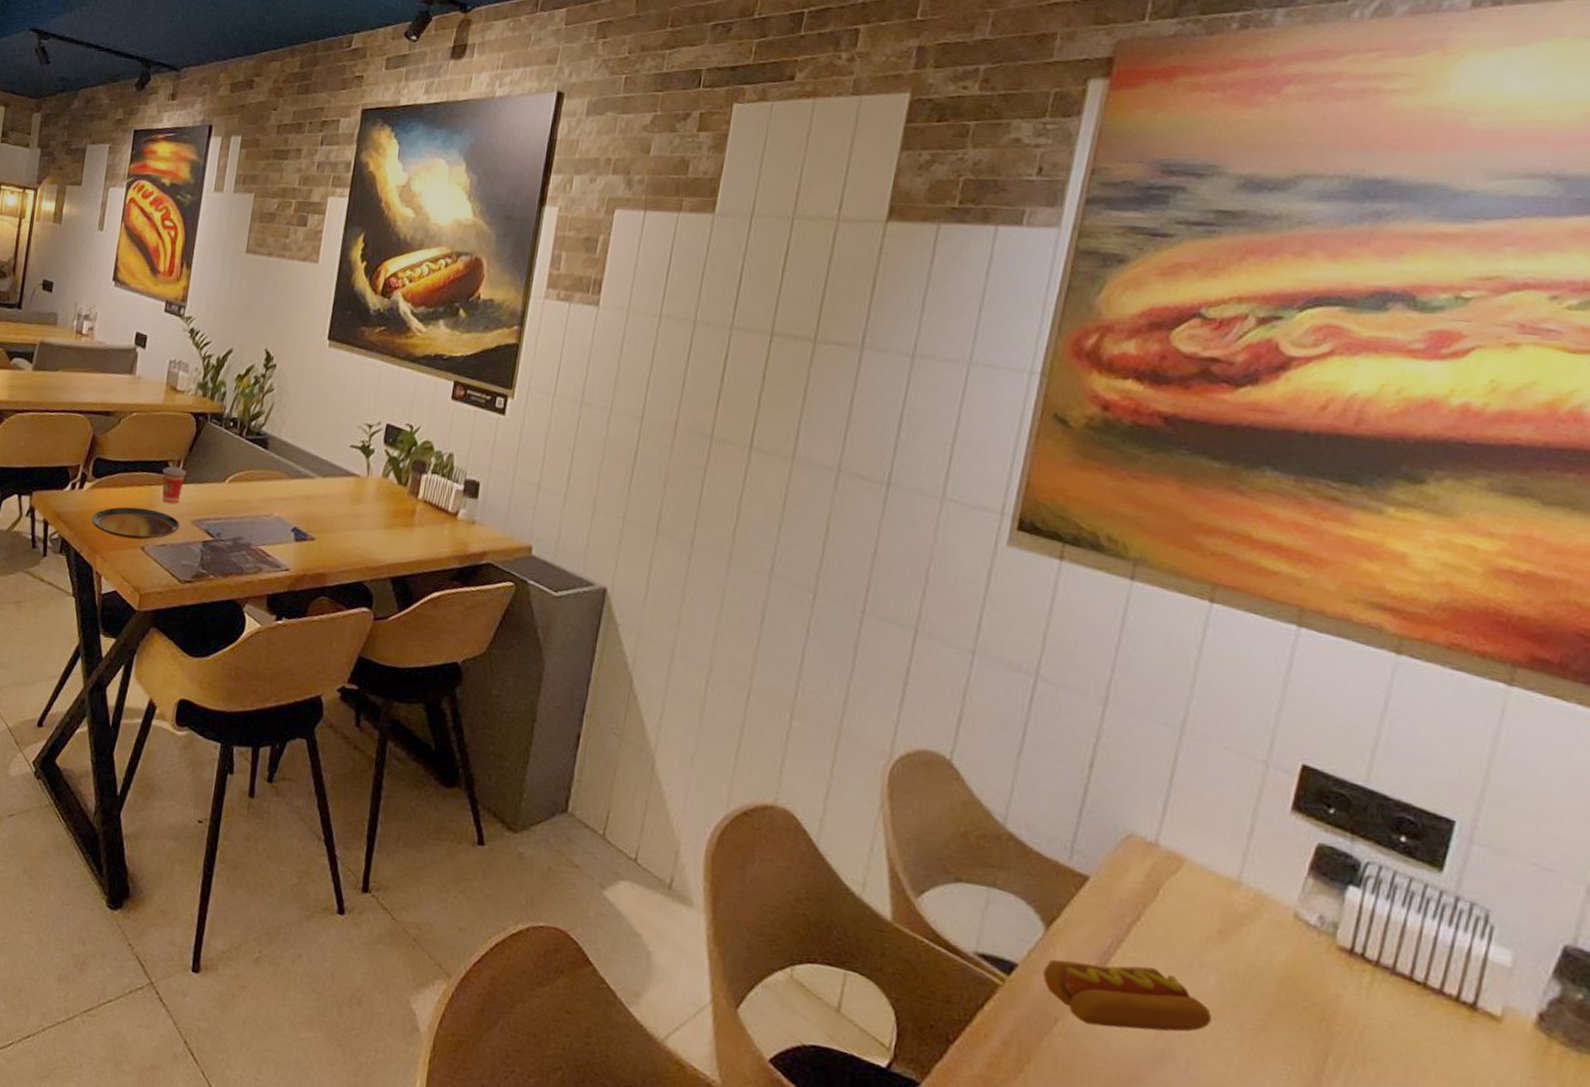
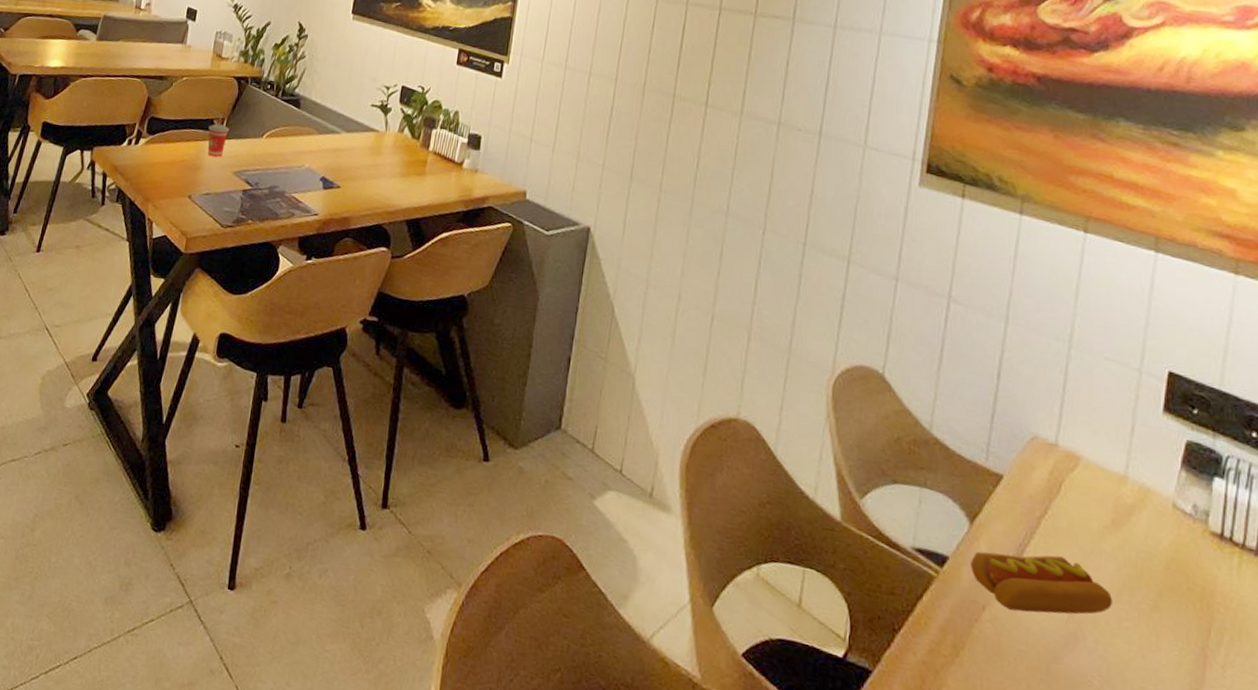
plate: present [91,507,180,540] -> none [145,160,223,190]

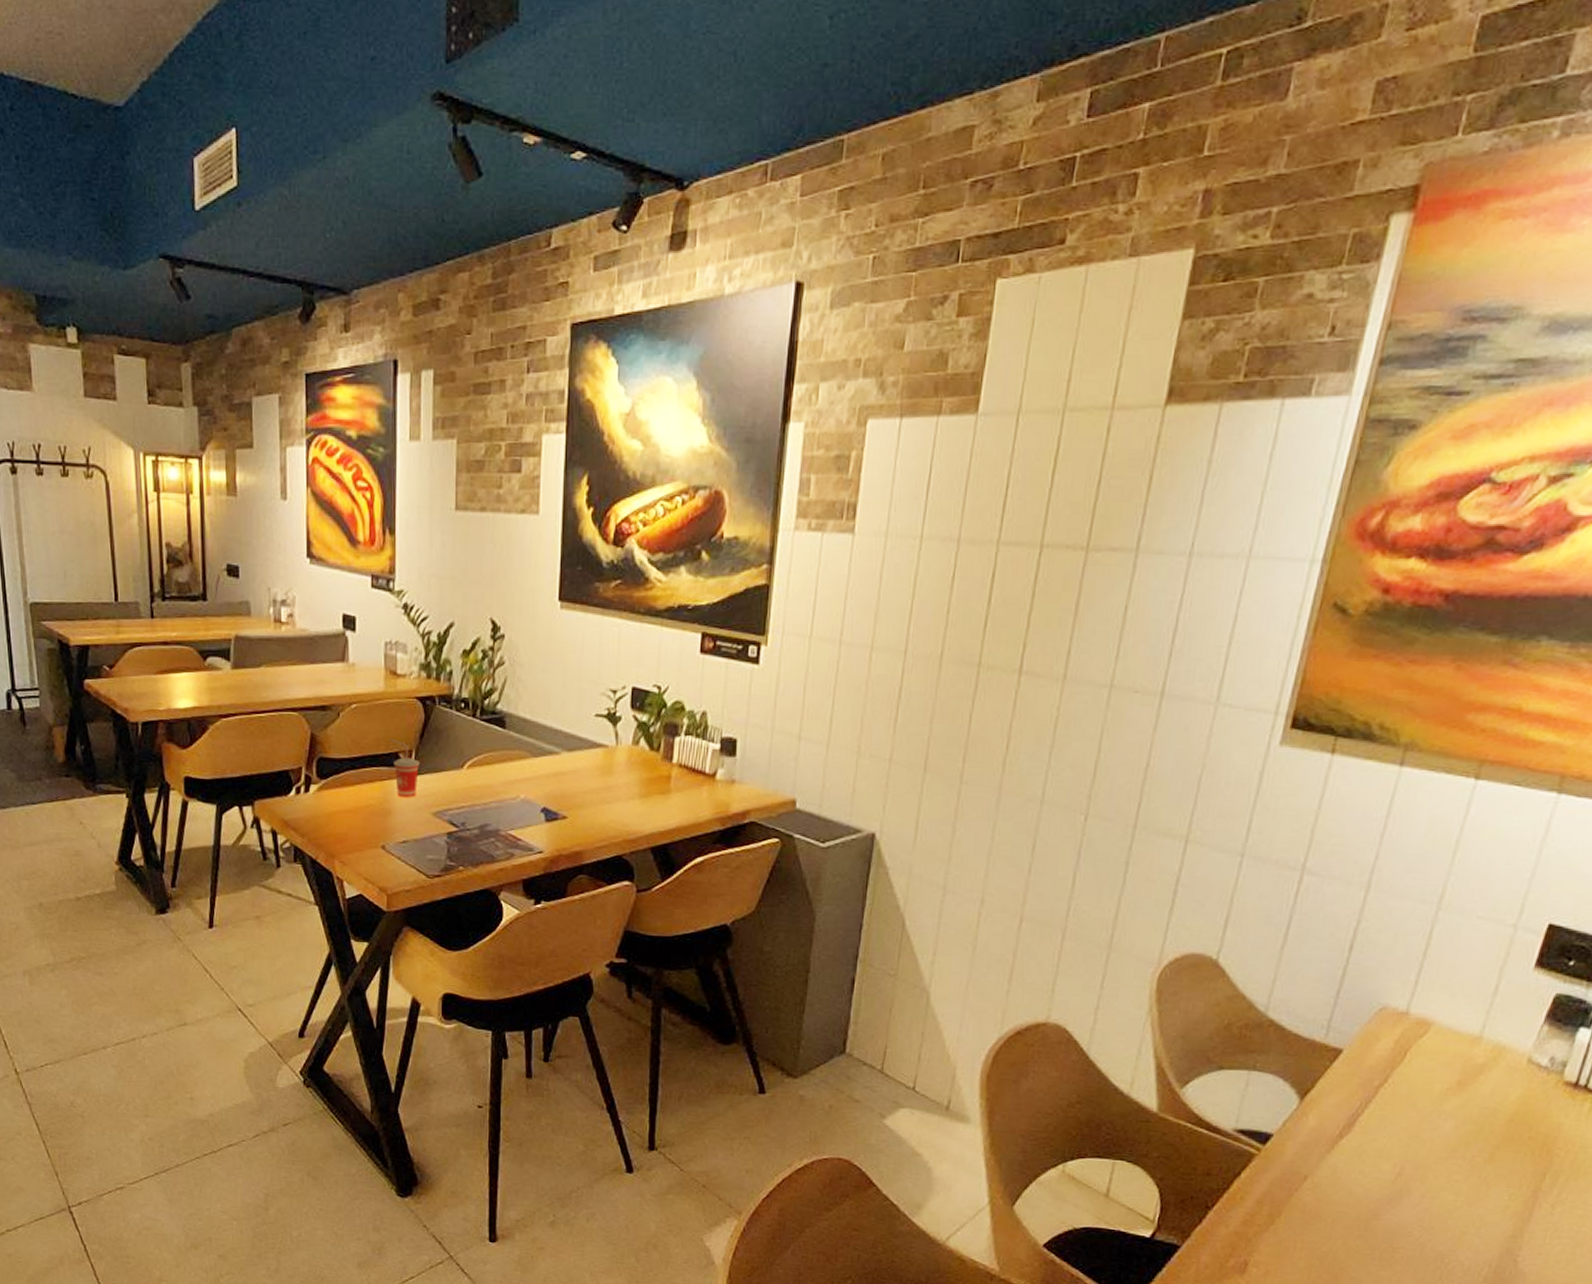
hot dog: present [971,551,1113,615] -> none [1296,1121,1447,1177]

